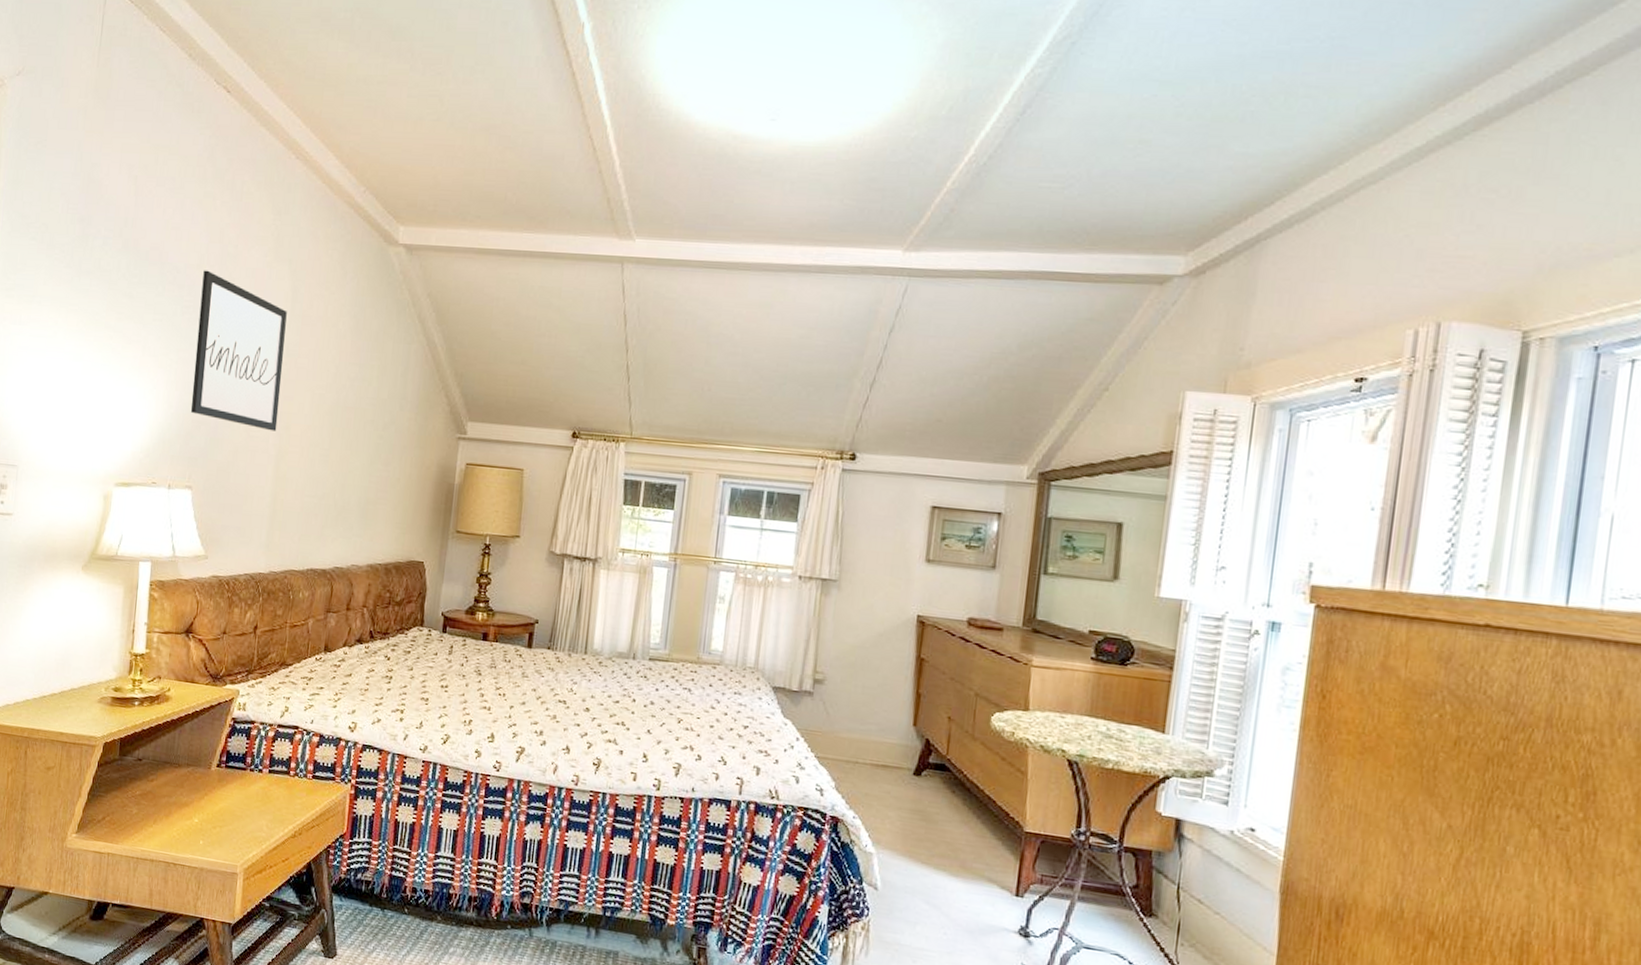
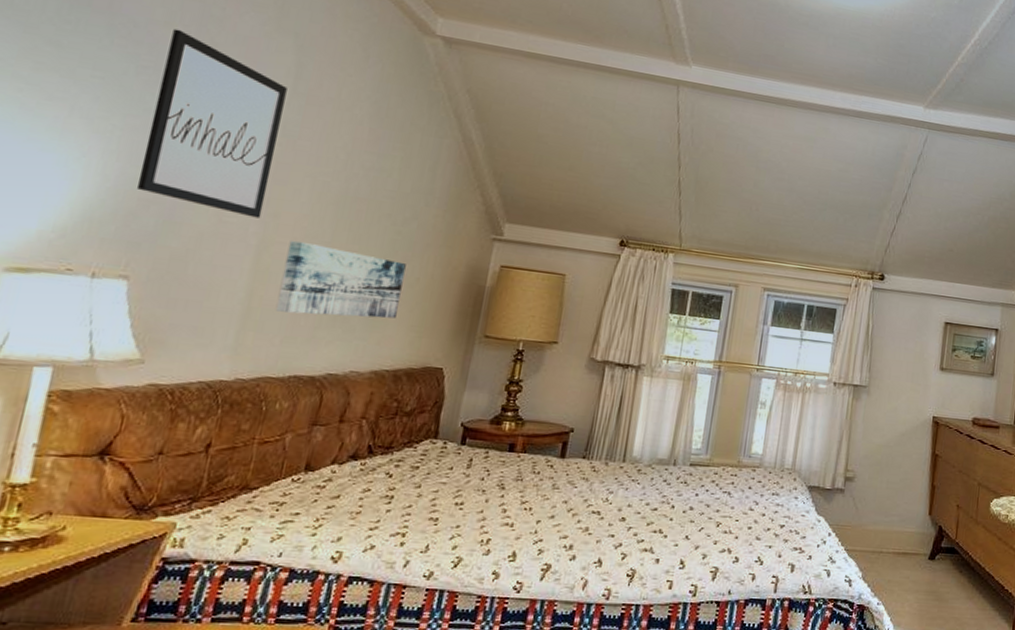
wall art: none [293,449,388,517] -> present [275,240,406,319]

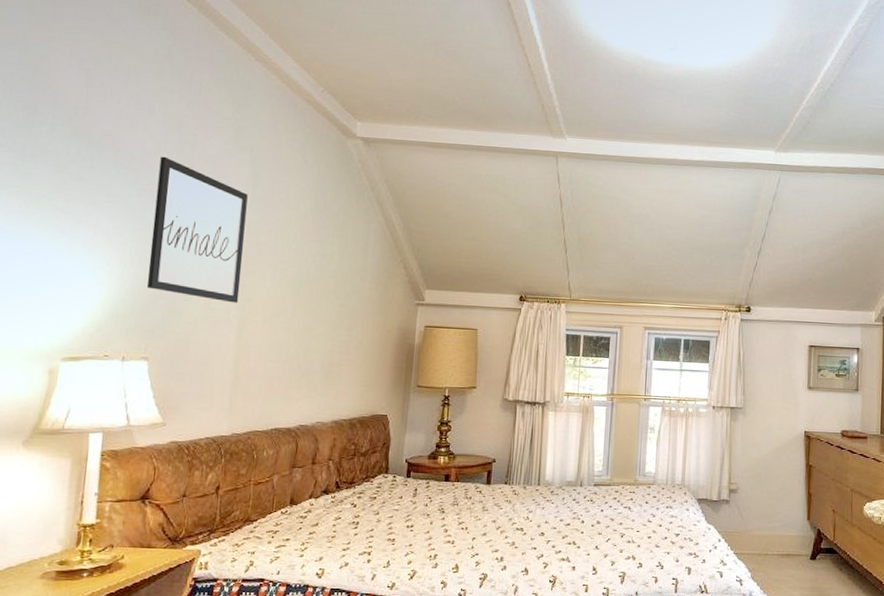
wall art: present [275,240,406,319] -> none [256,318,351,378]

